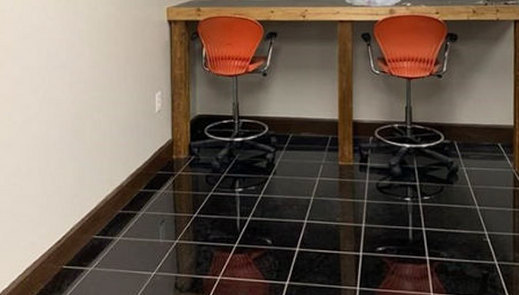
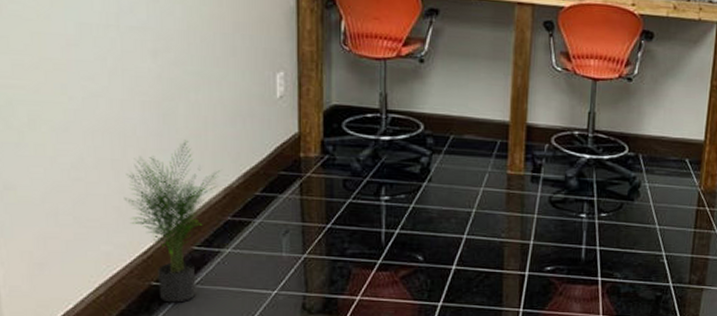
potted plant: none [46,149,114,283] -> present [123,139,220,303]

